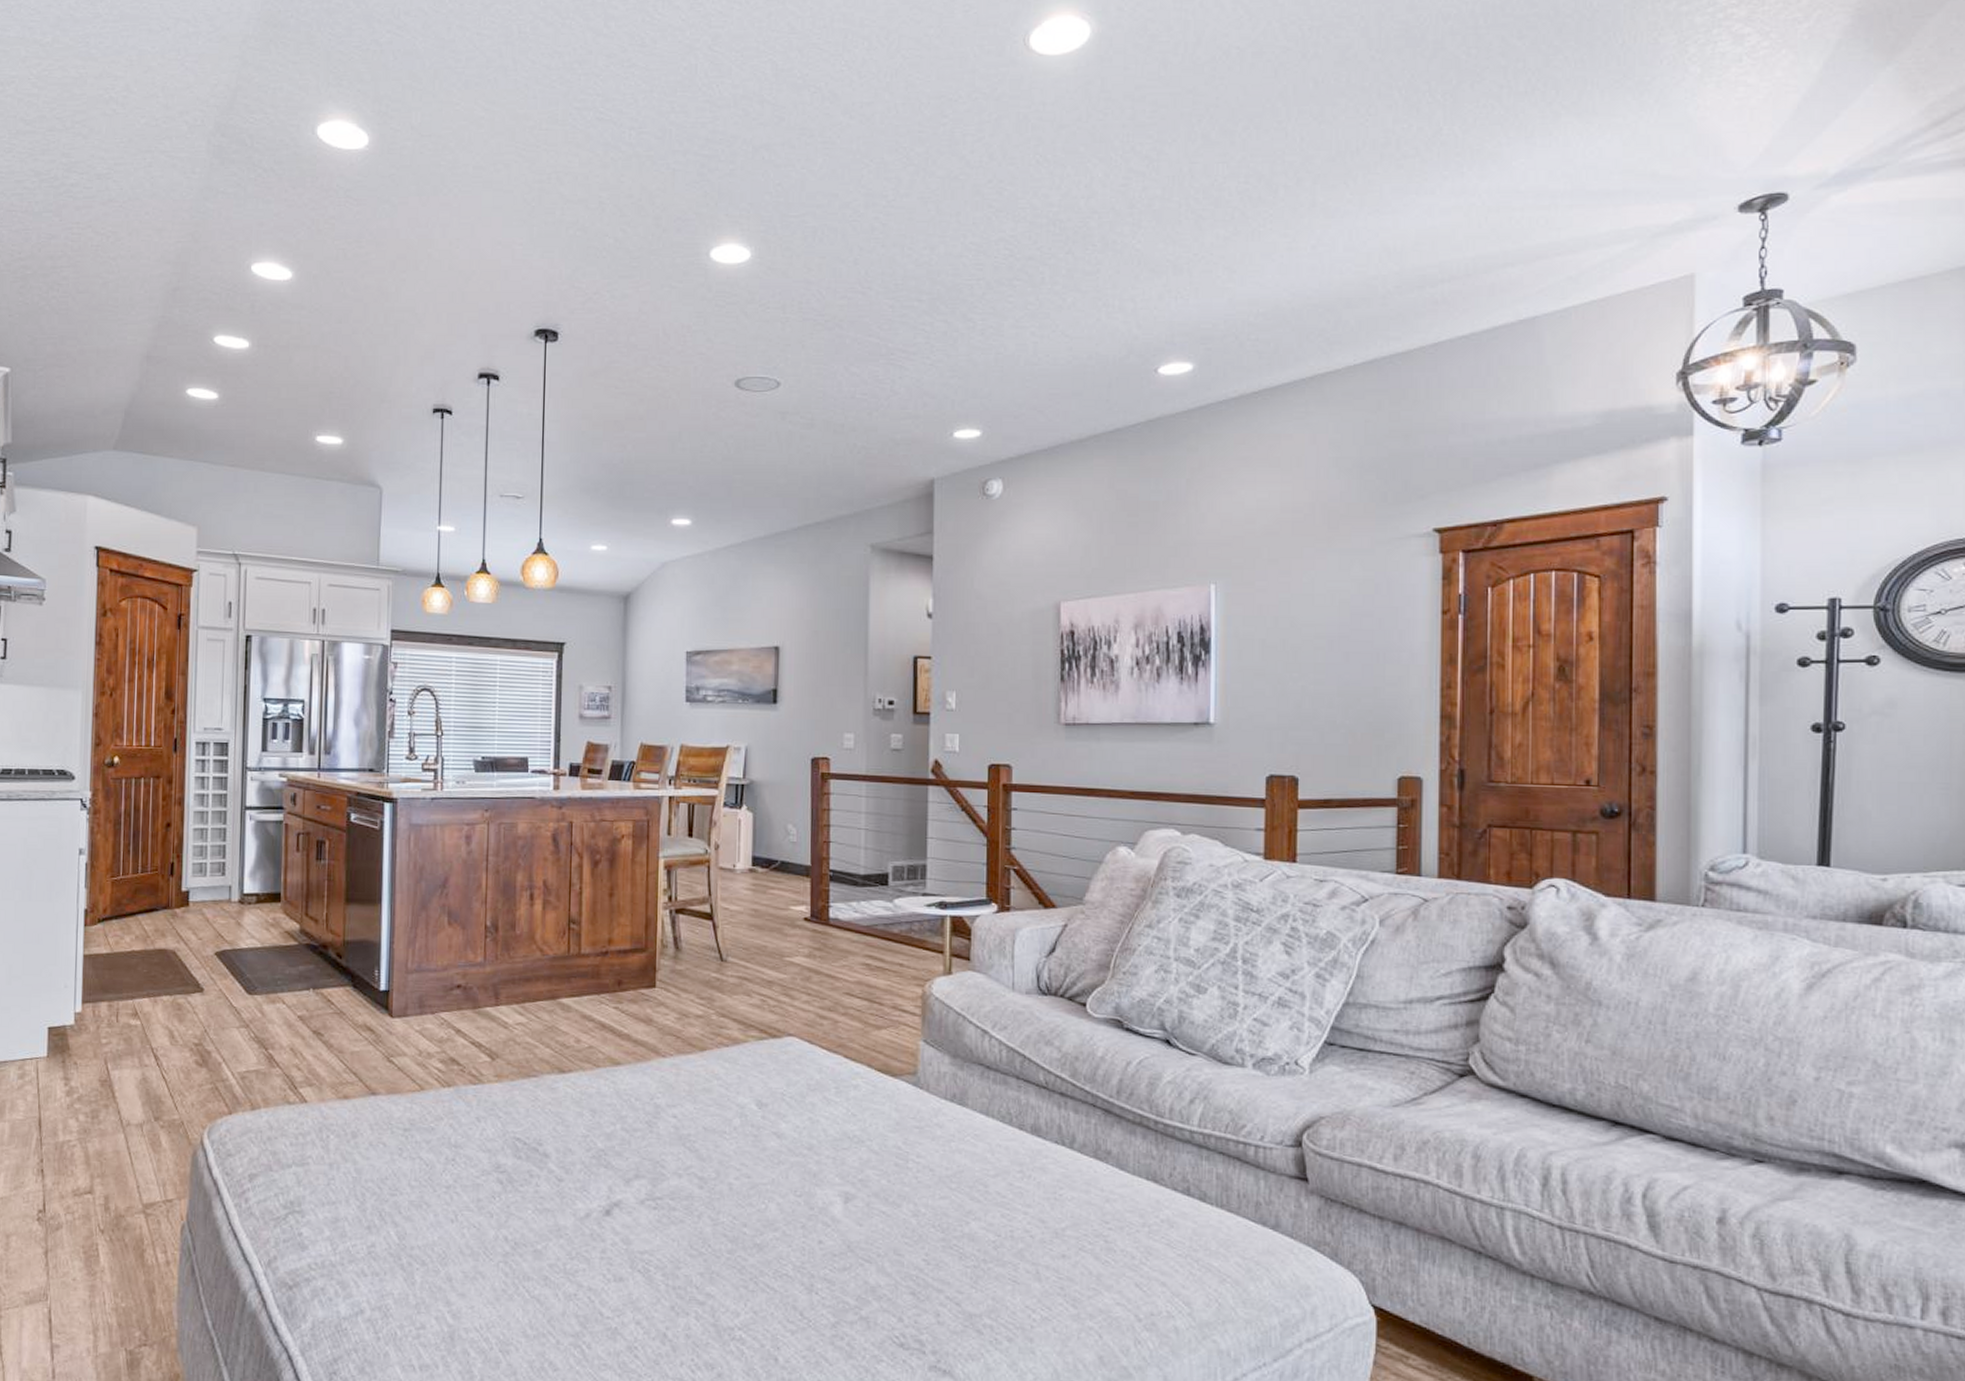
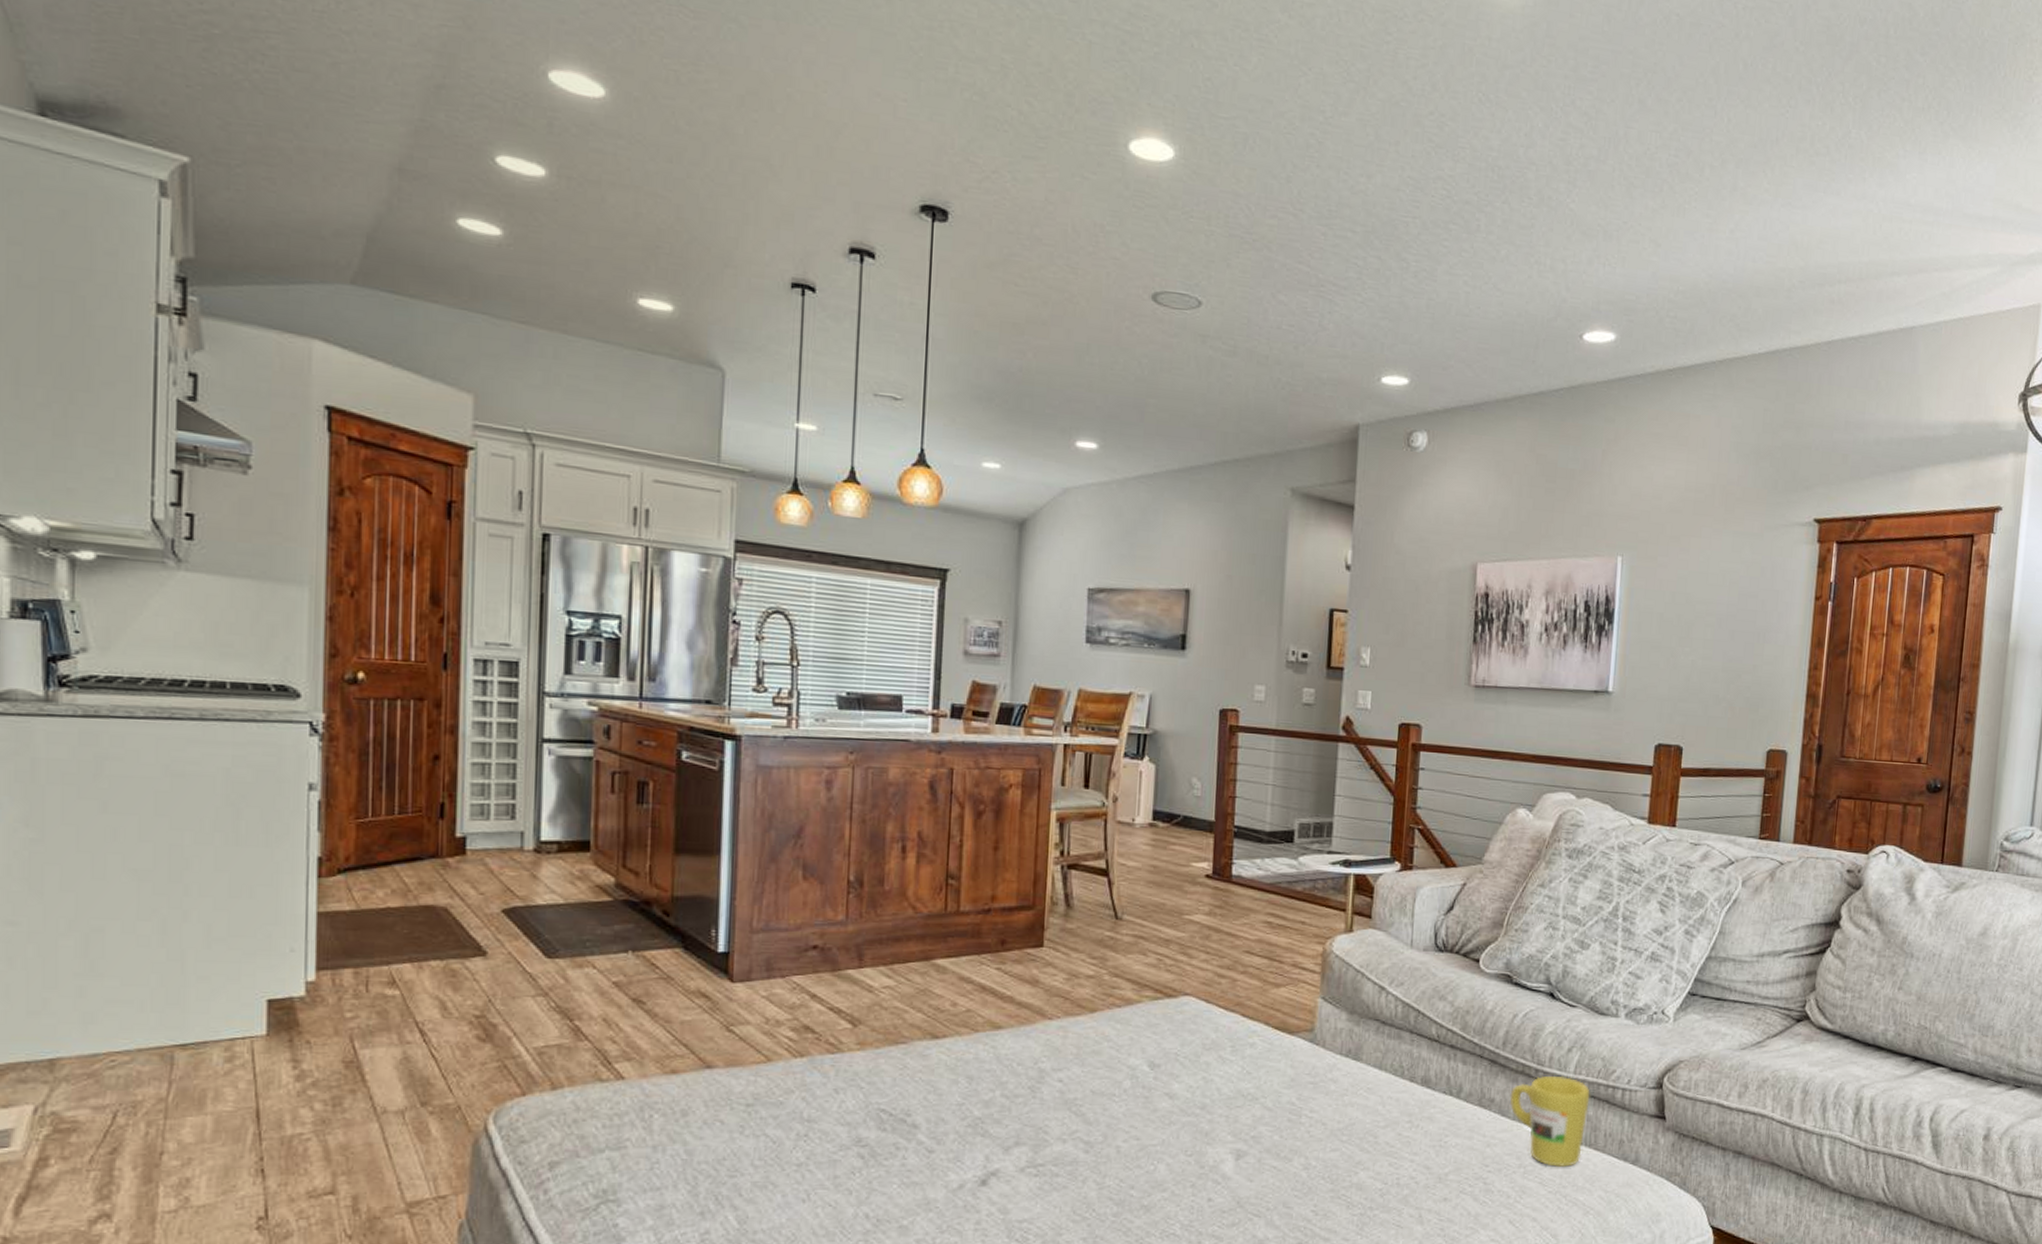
mug: none [1128,1129,1218,1228] -> present [1510,1075,1590,1167]

